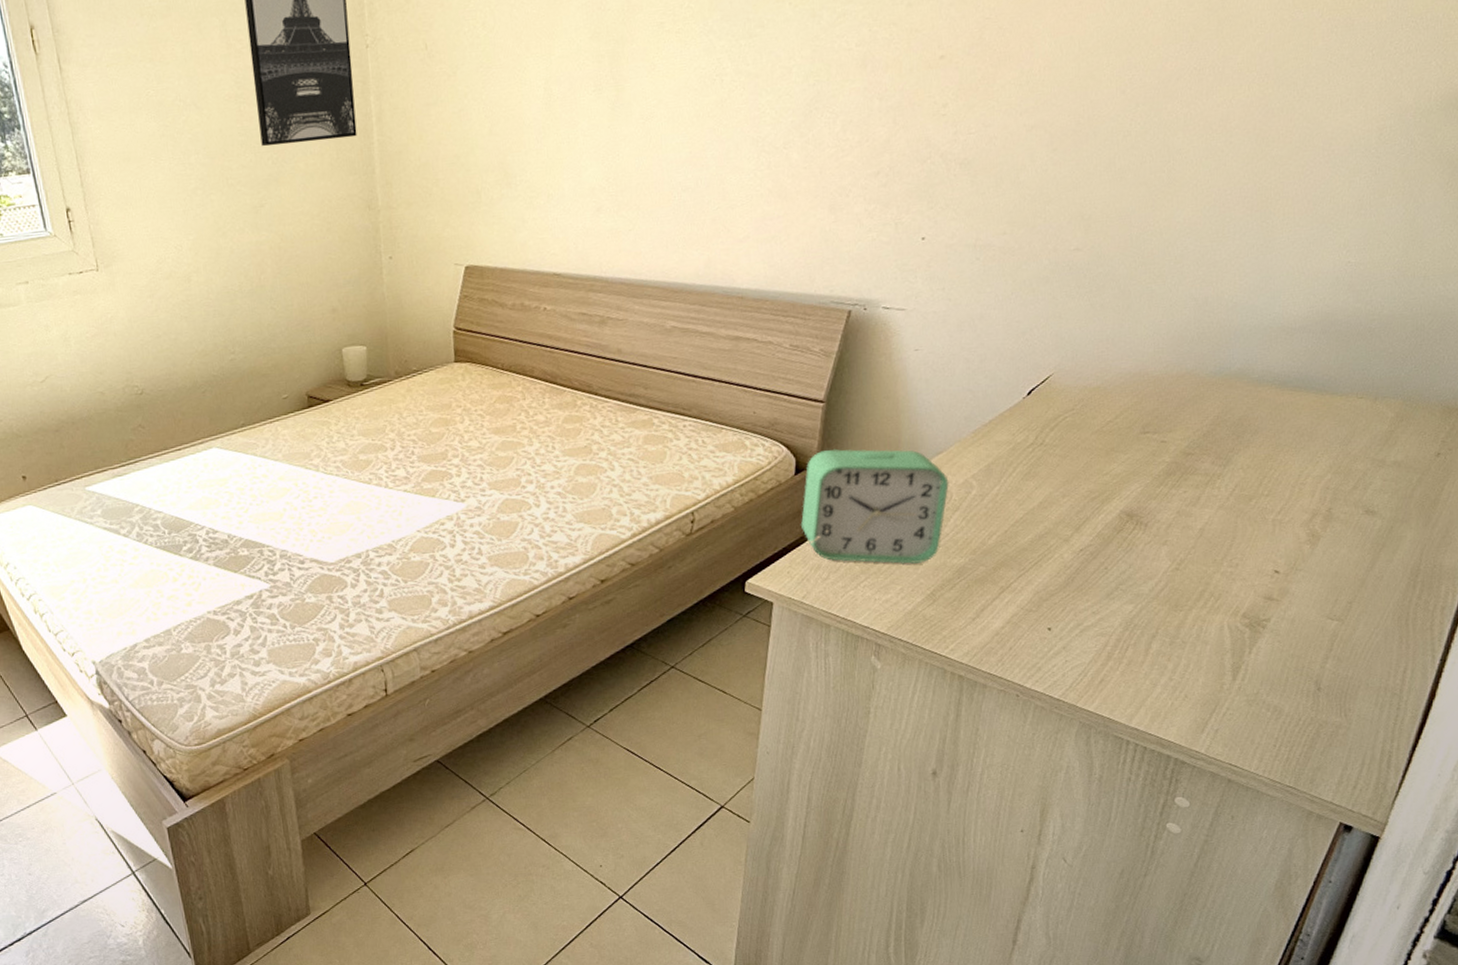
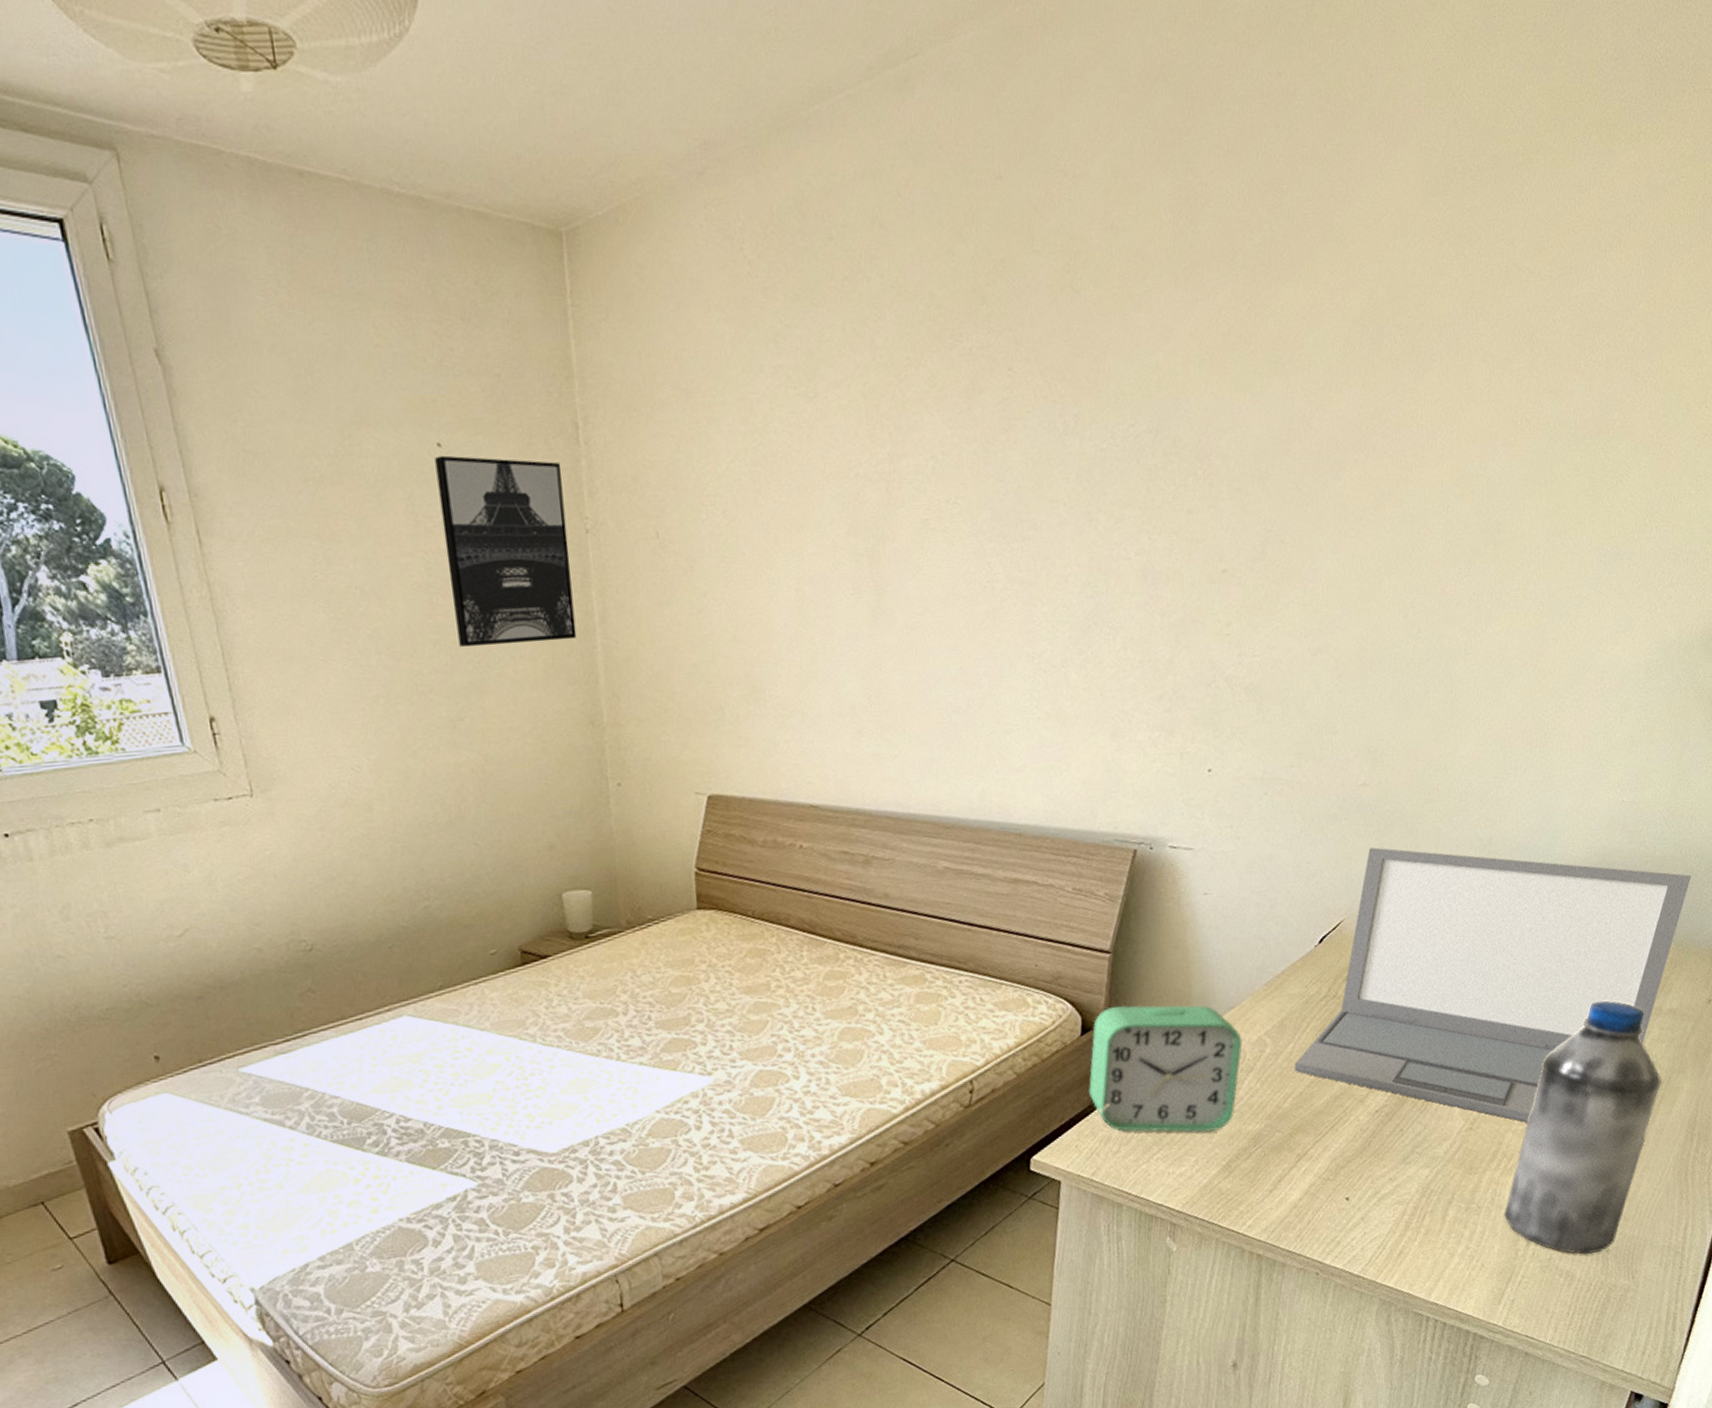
laptop: none [1000,307,1422,566] -> present [1294,847,1691,1123]
water bottle: none [1210,452,1383,692] -> present [1504,1000,1661,1255]

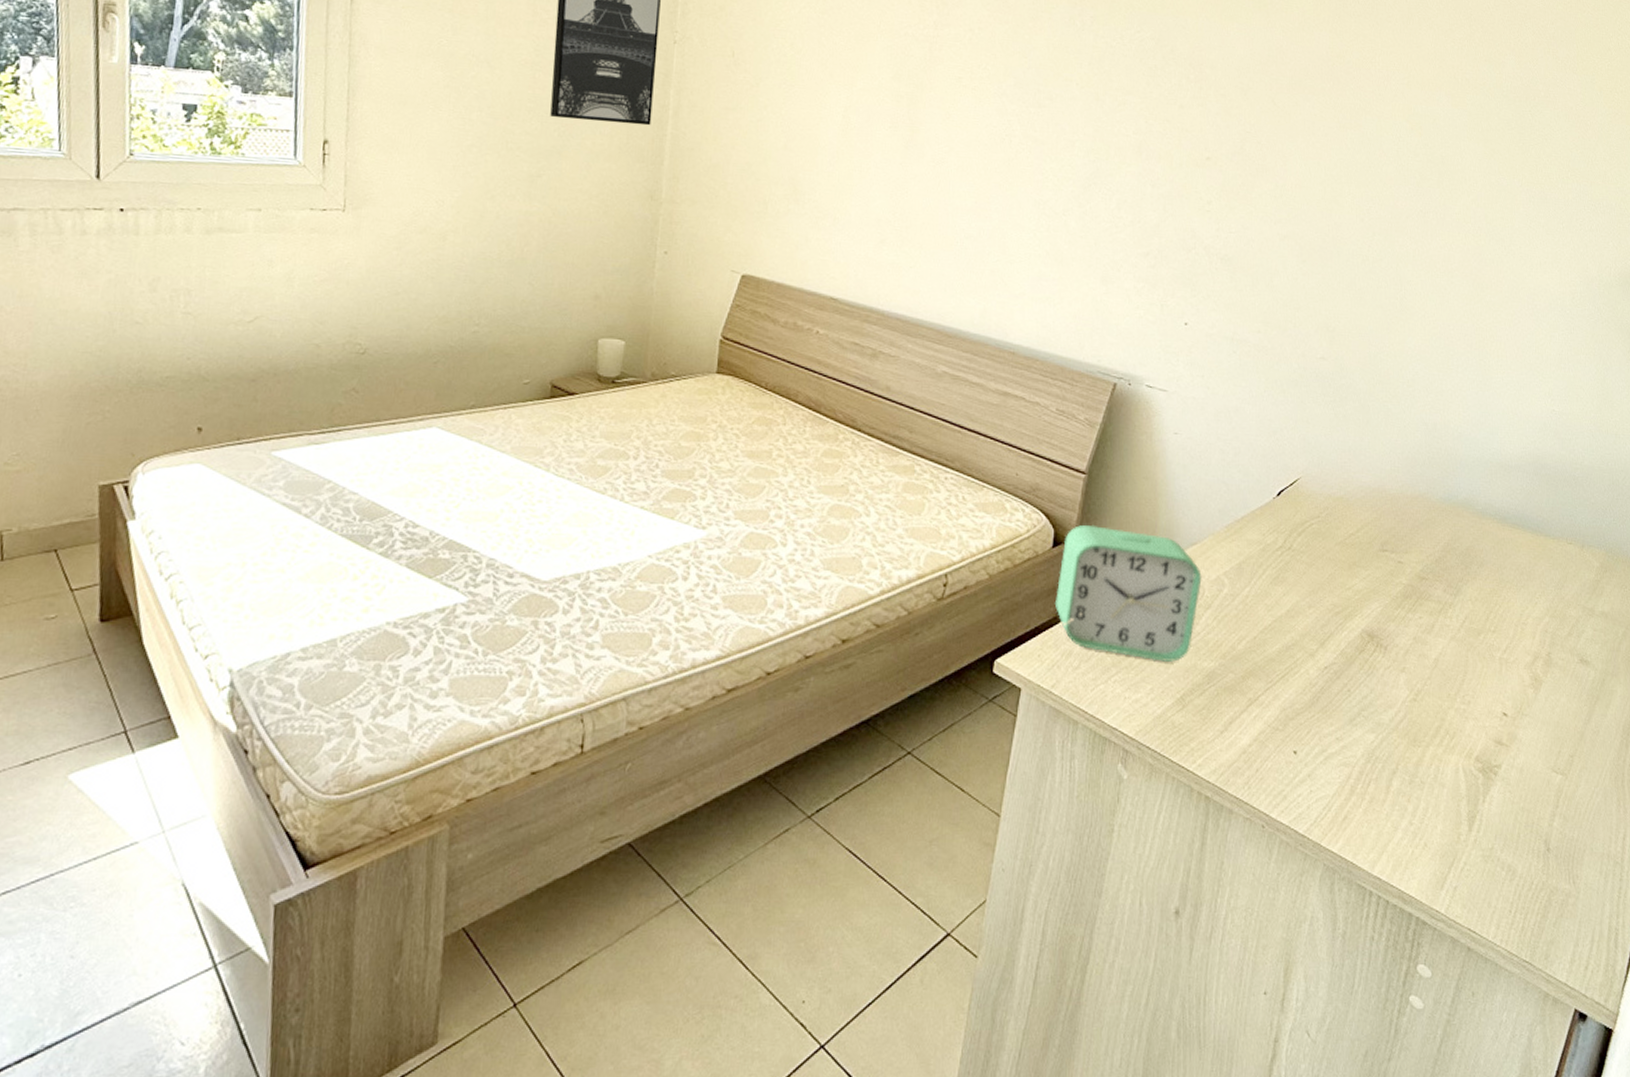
laptop: present [1294,847,1691,1123] -> none [1250,416,1617,703]
water bottle: present [1504,1000,1661,1255] -> none [1446,593,1596,851]

